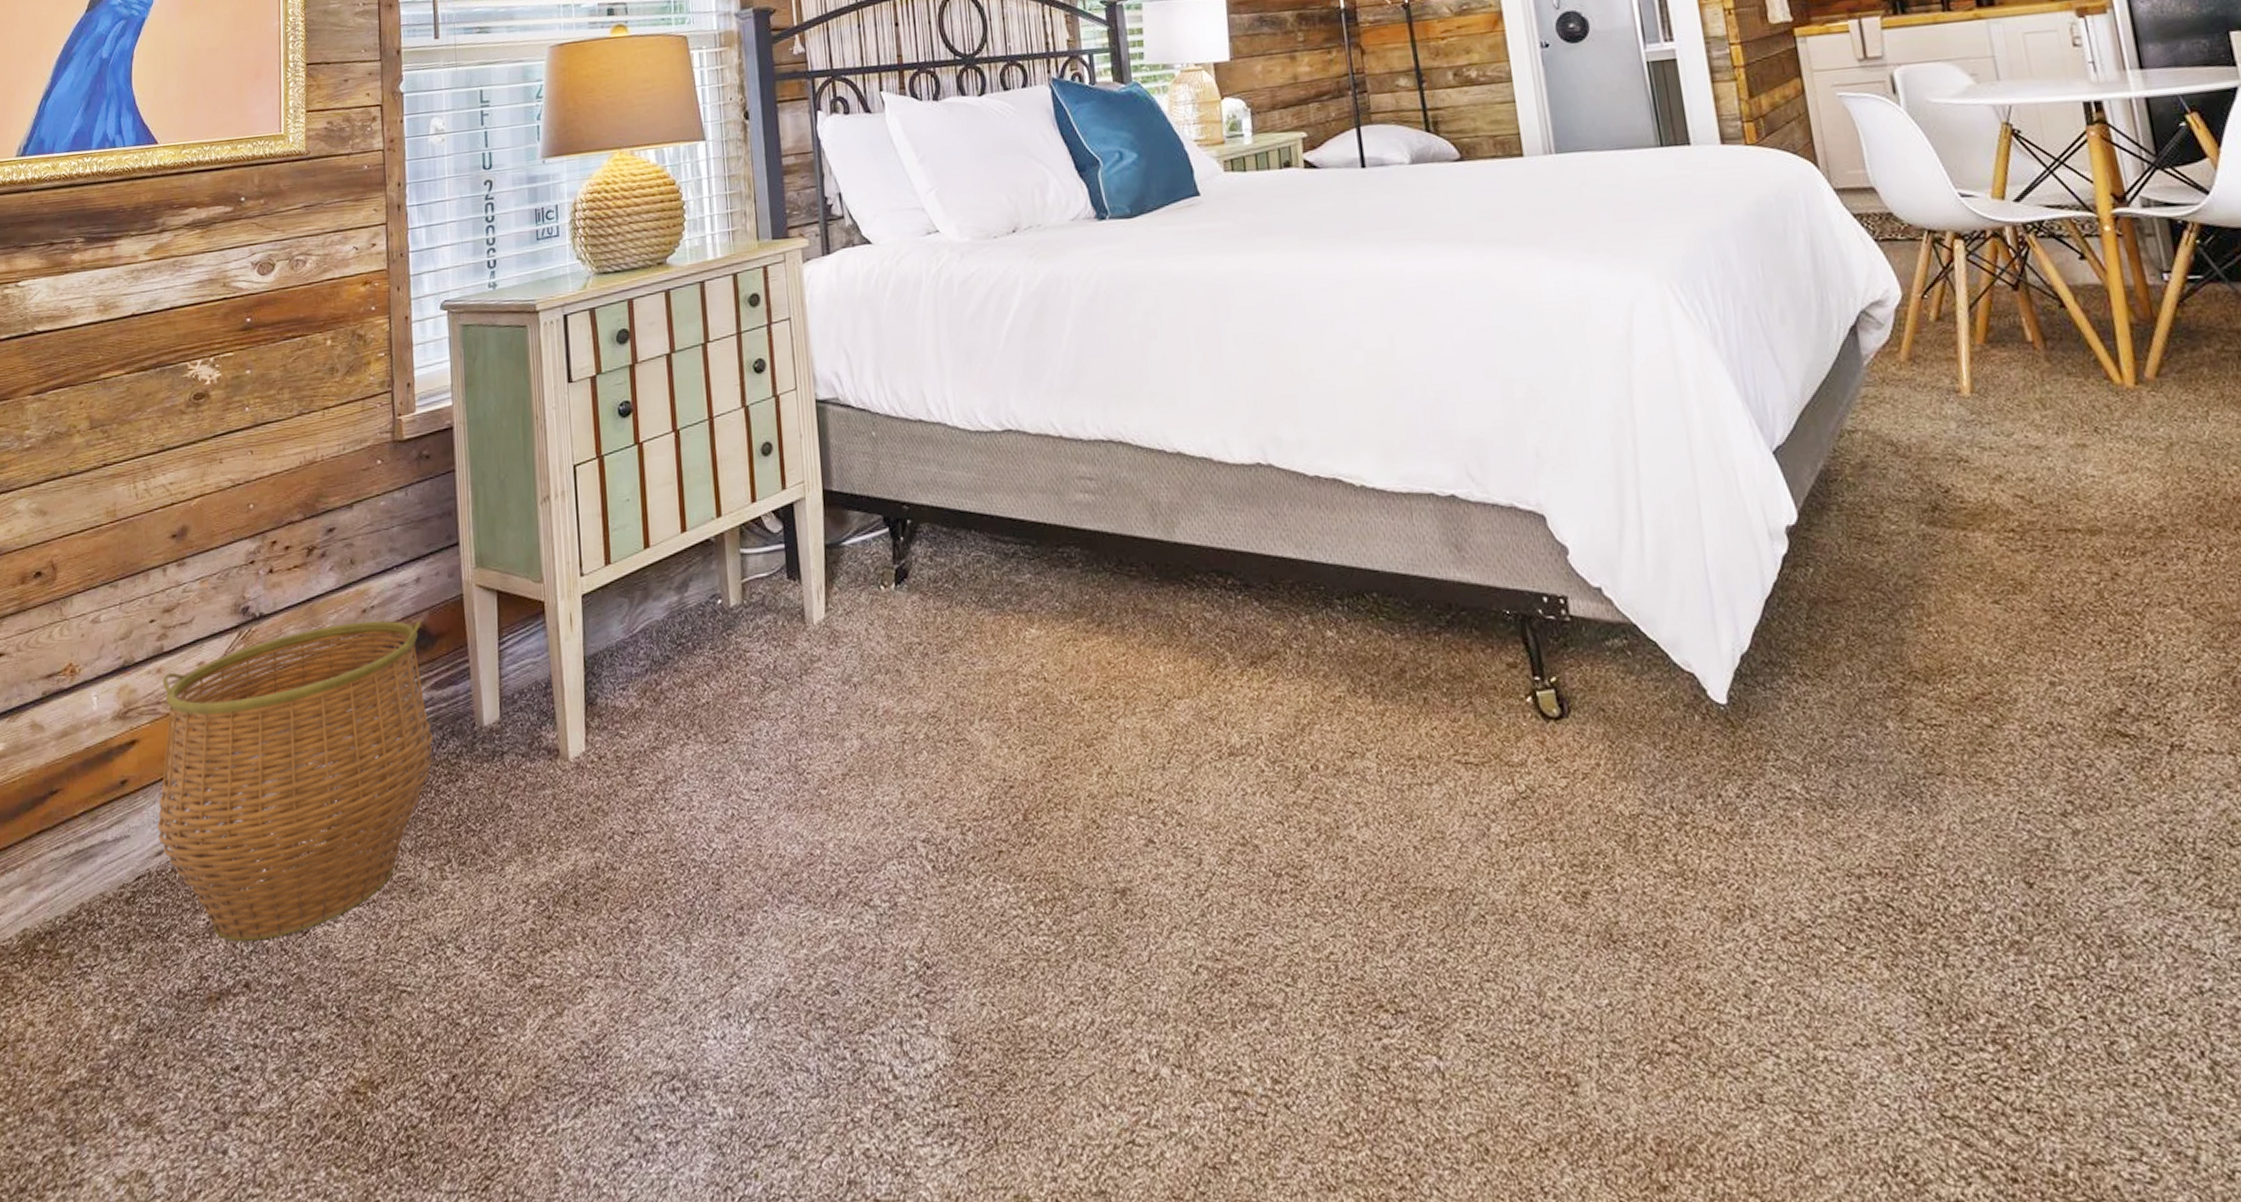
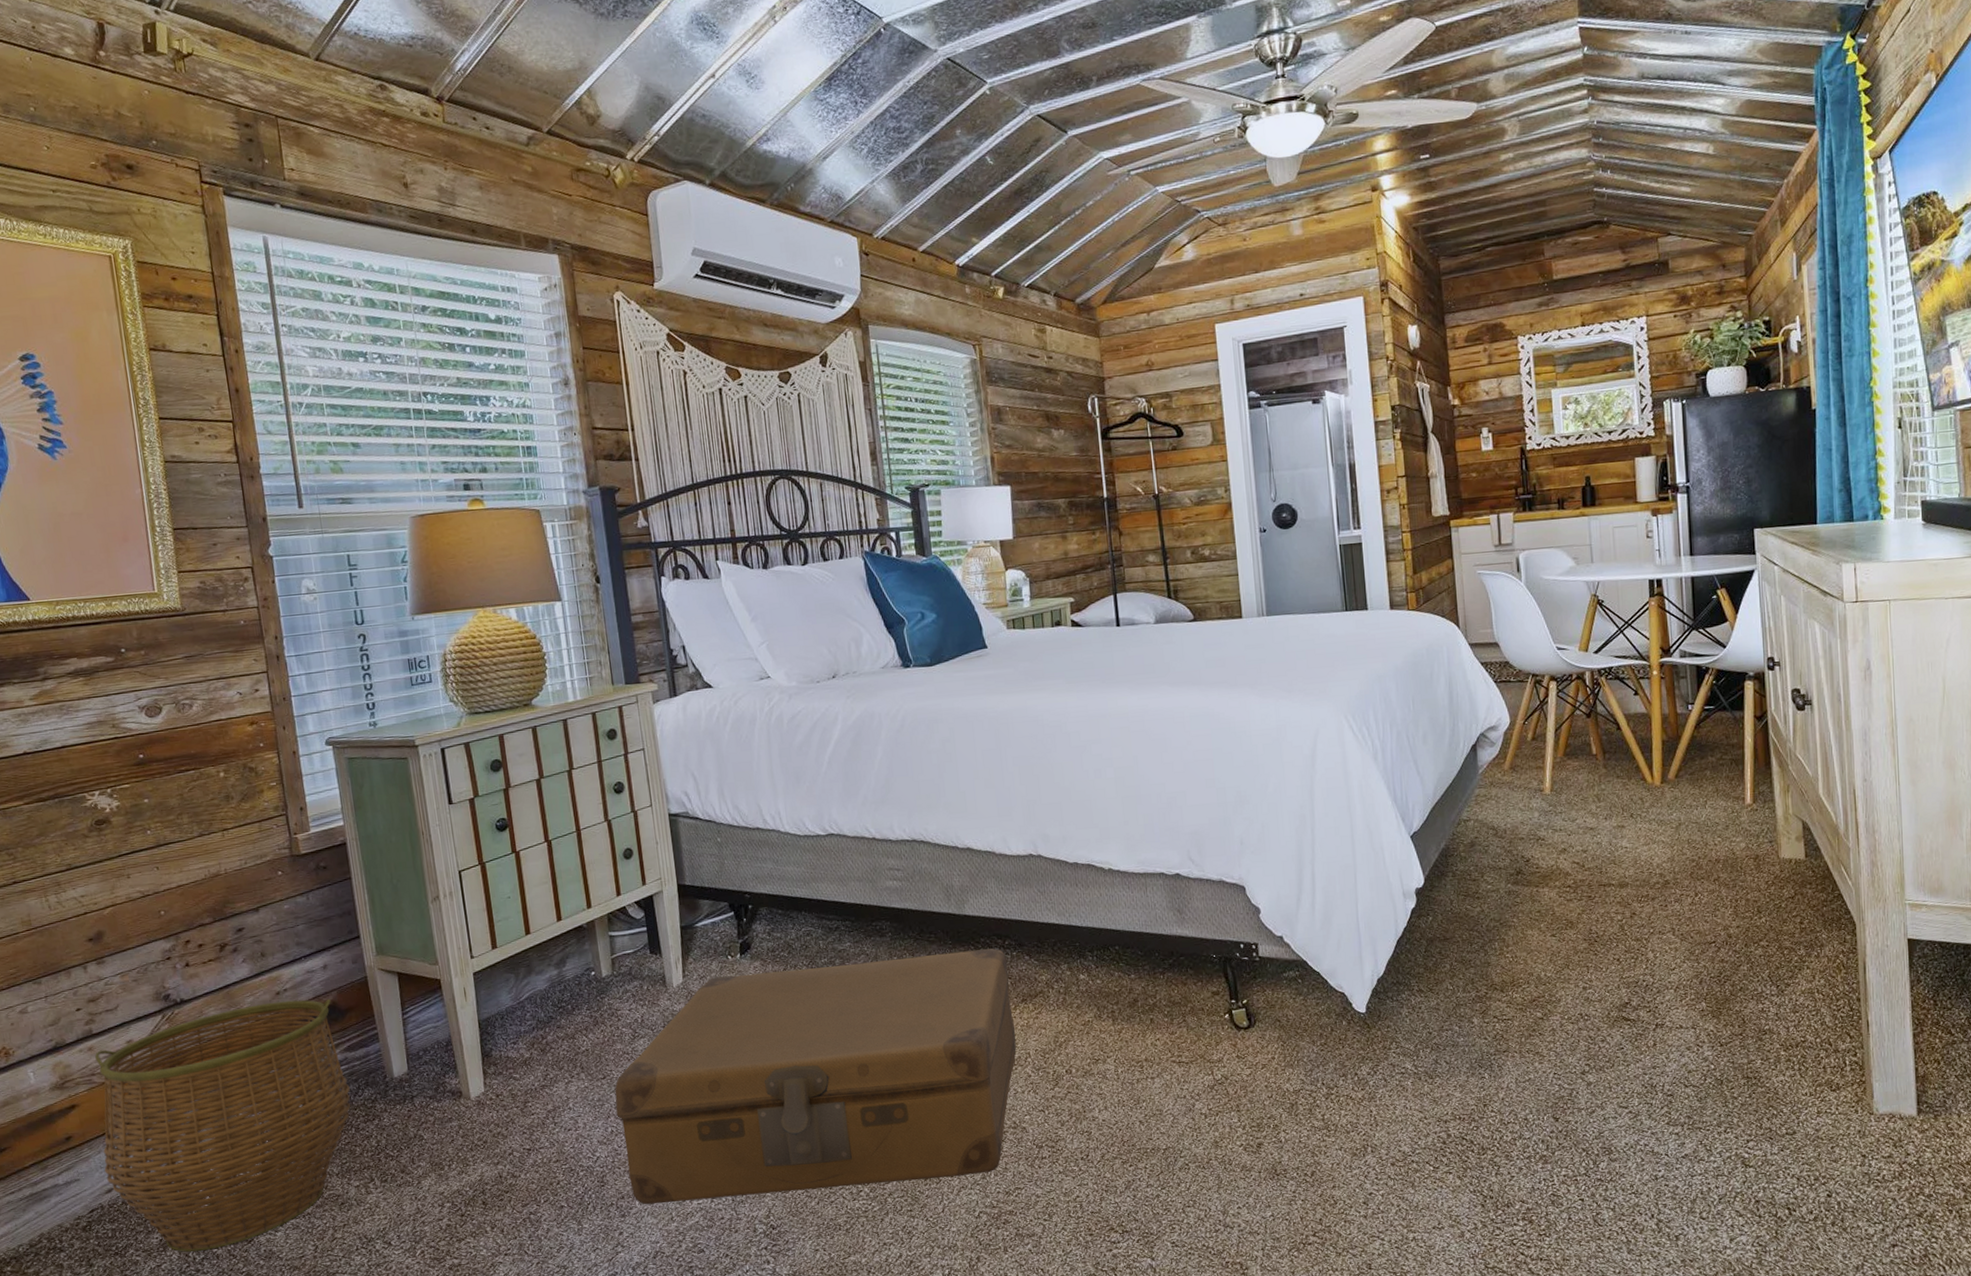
suitcase: none [738,589,1244,921] -> present [614,948,1017,1205]

